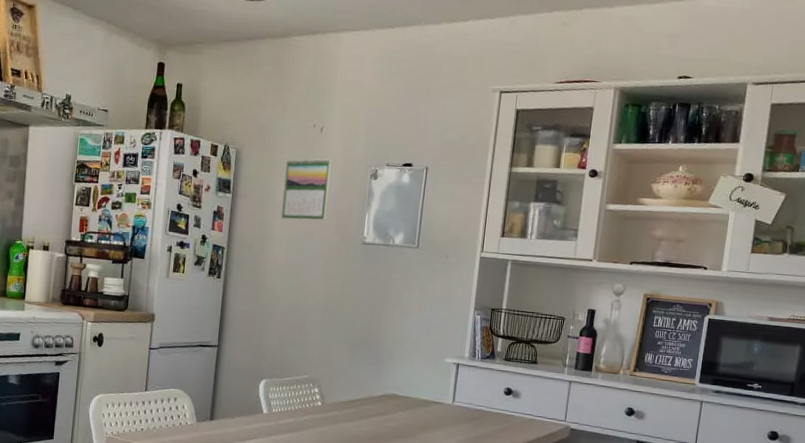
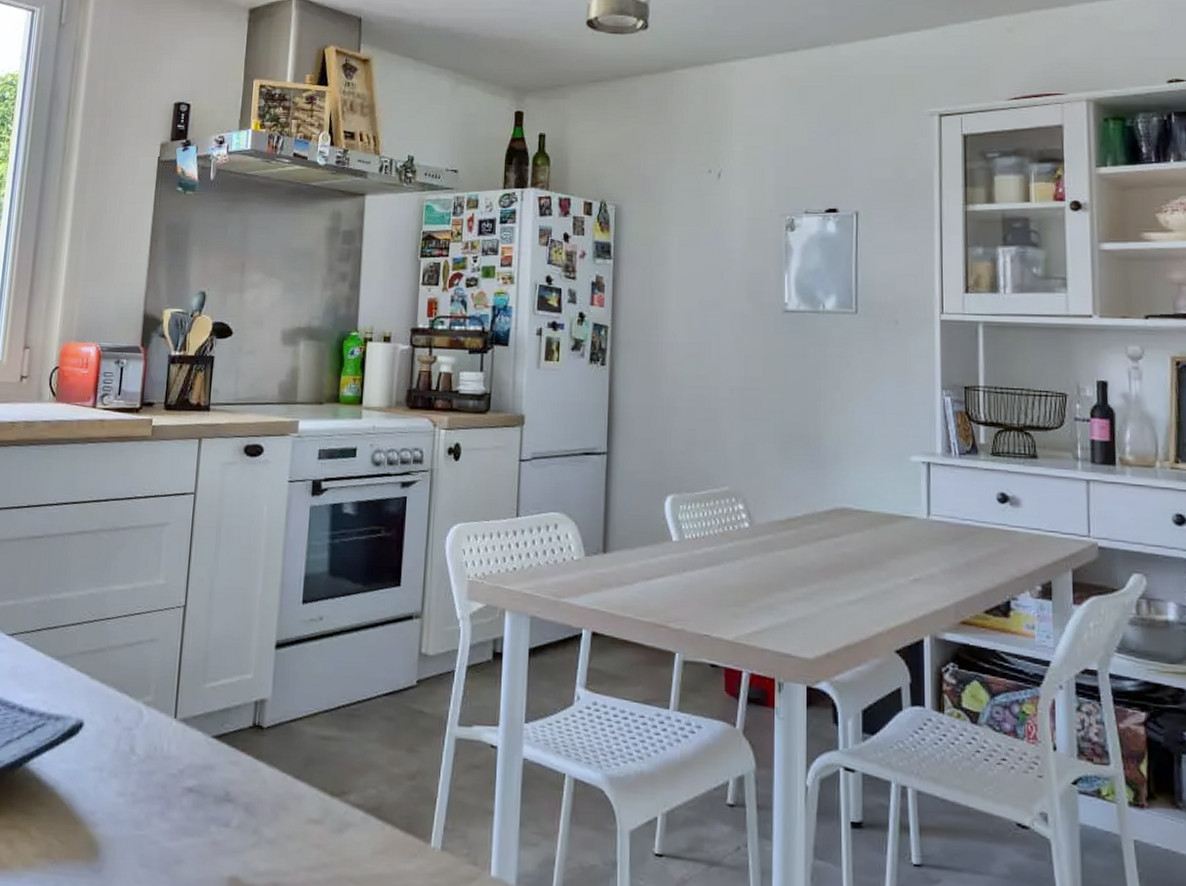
calendar: present [281,158,331,220] -> none [676,209,734,287]

